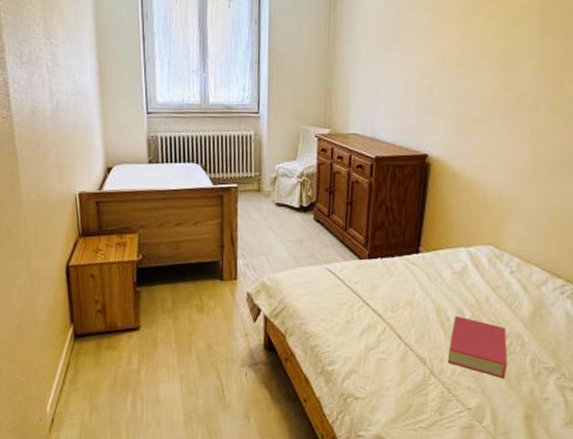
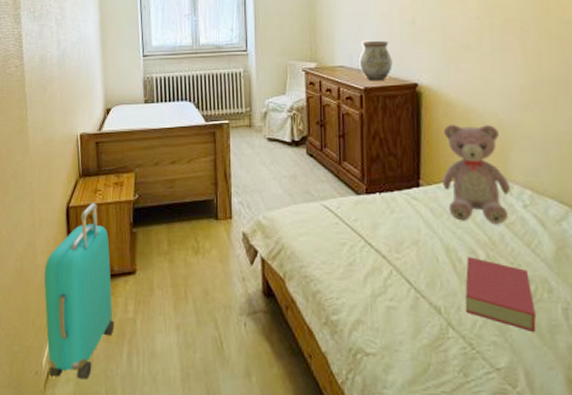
suitcase: none [46,262,118,424] -> present [44,203,114,380]
vase: none [373,109,406,151] -> present [359,40,392,81]
teddy bear: none [439,195,501,288] -> present [441,124,510,225]

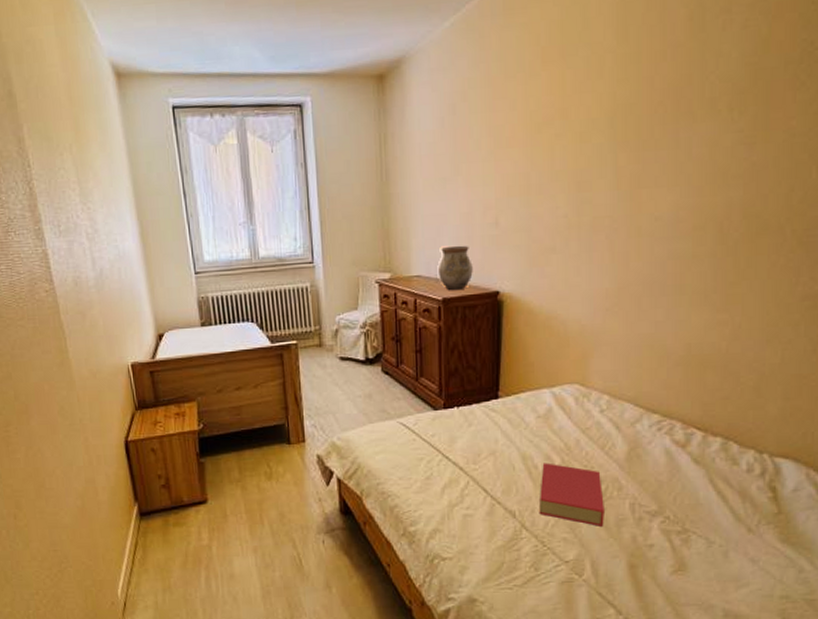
suitcase: present [44,203,114,380] -> none [109,435,190,606]
teddy bear: present [441,124,510,225] -> none [520,332,588,431]

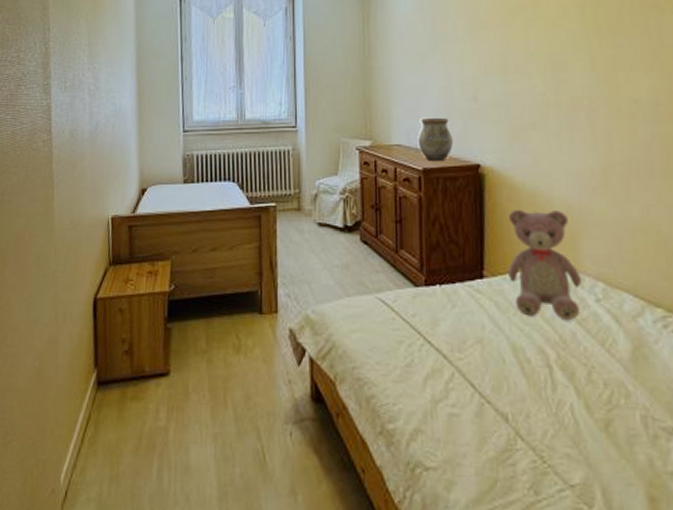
teddy bear: none [520,332,588,431] -> present [507,209,582,321]
book: present [539,463,604,526] -> none [534,357,613,442]

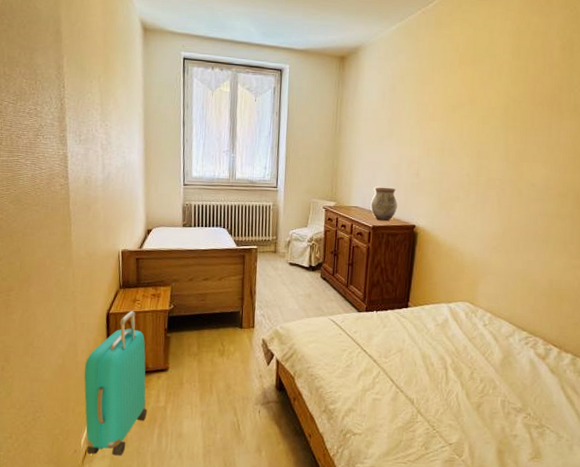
suitcase: none [65,294,144,499] -> present [84,311,147,456]
teddy bear: present [507,209,582,321] -> none [425,259,476,339]

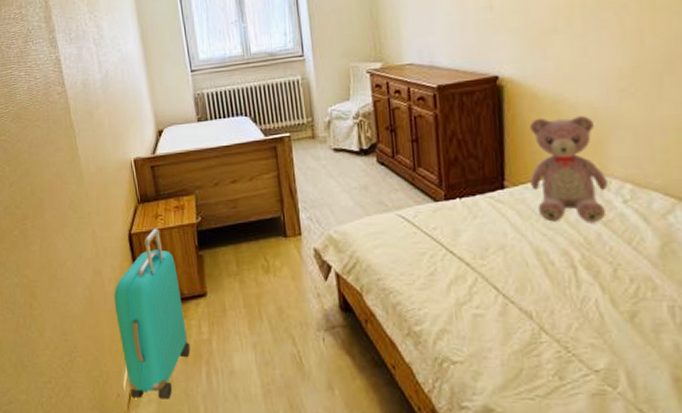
vase: present [371,187,397,221] -> none [430,31,469,78]
teddy bear: none [425,259,476,339] -> present [528,116,608,223]

